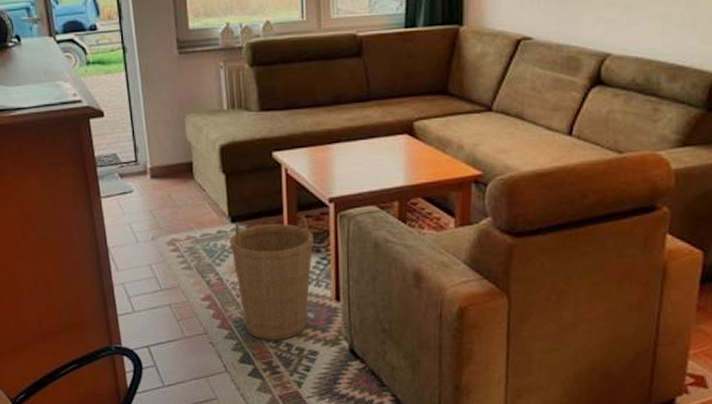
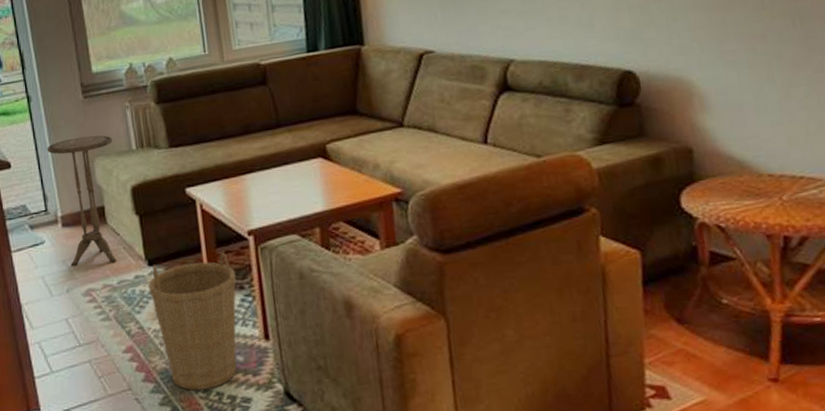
side table: none [140,92,205,216] -> present [47,135,117,266]

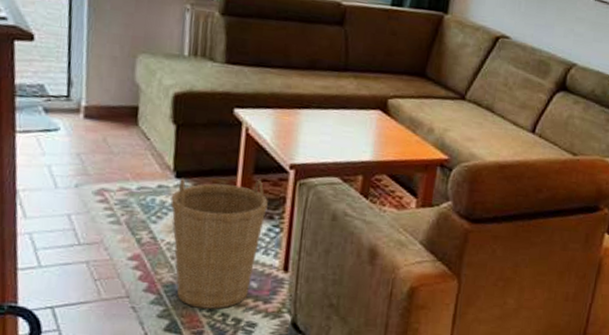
side table: present [47,135,117,266] -> none [83,26,164,167]

